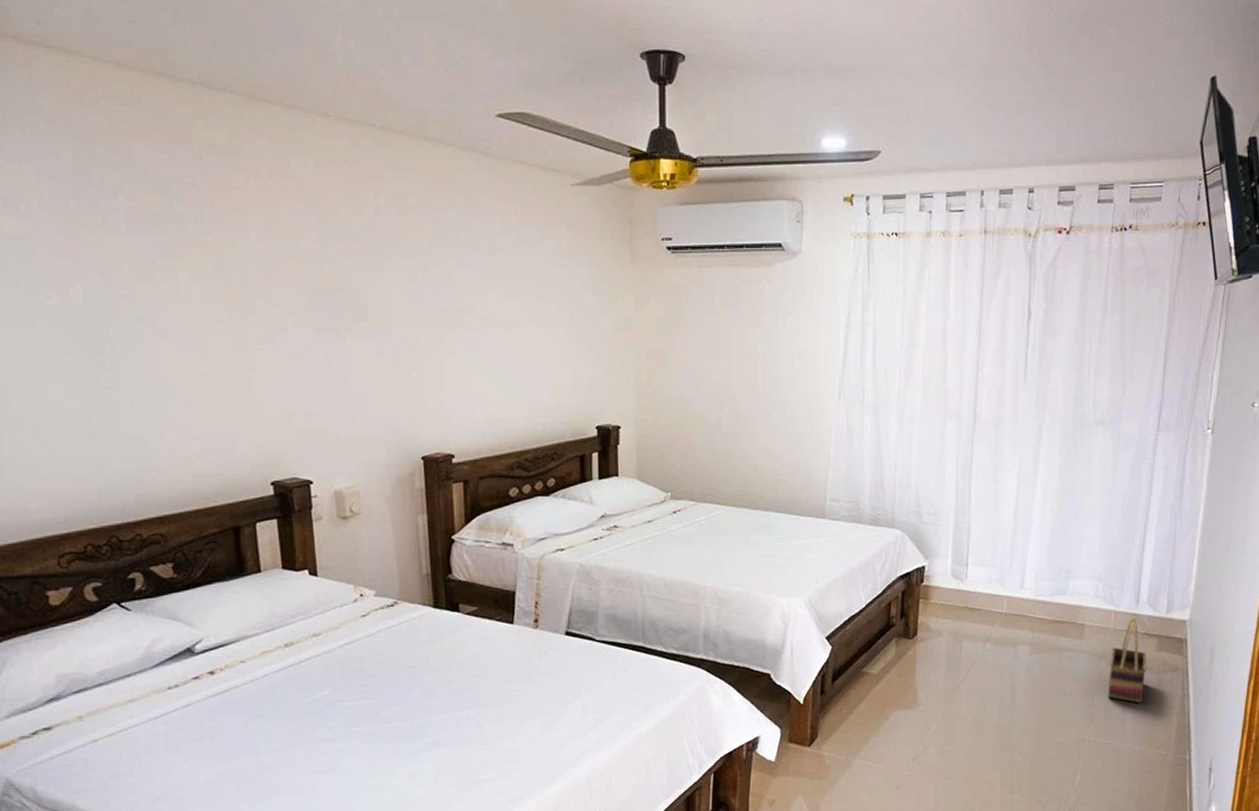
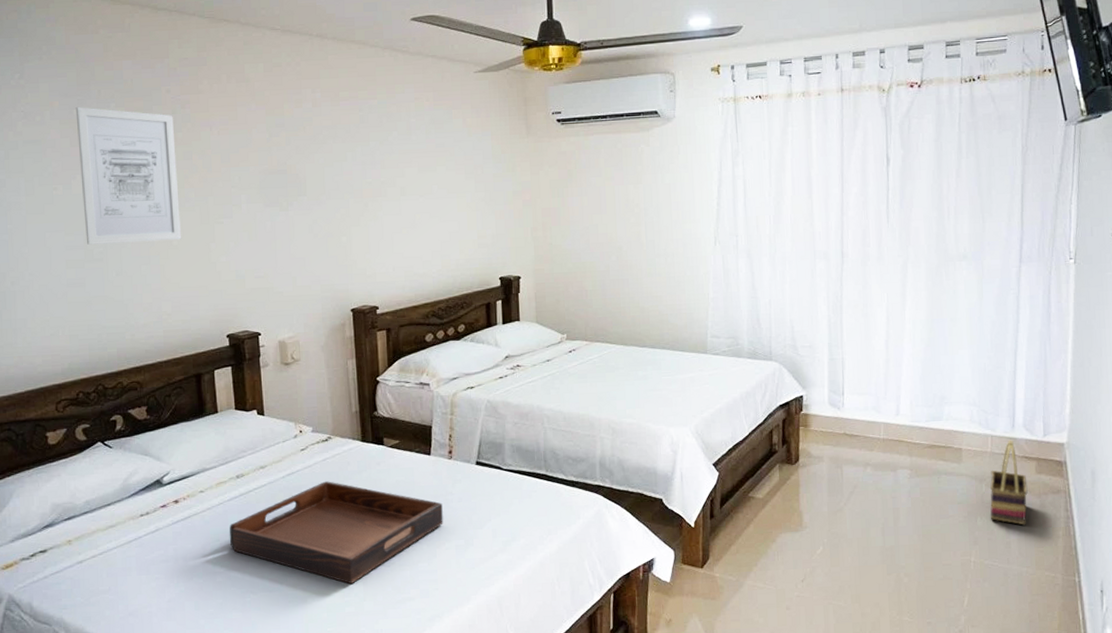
wall art: none [72,197,214,368] -> present [75,107,182,245]
serving tray: none [276,651,527,765] -> present [229,481,443,585]

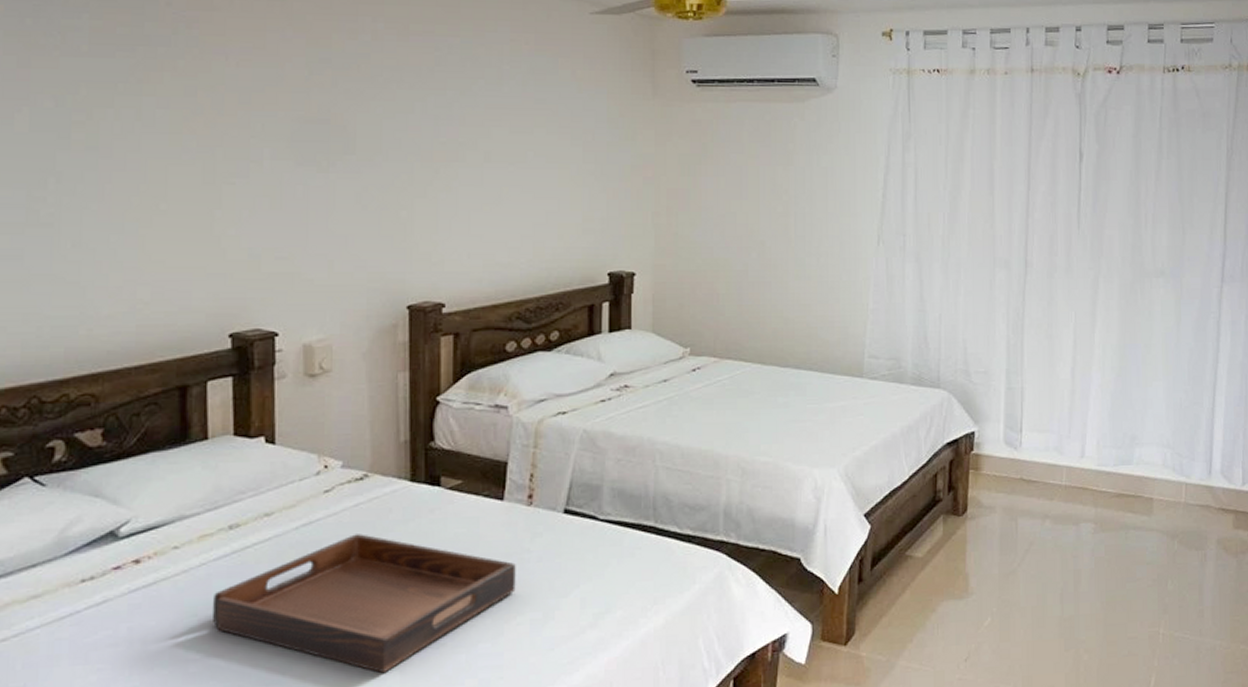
wall art: present [75,107,182,245] -> none [29,15,174,203]
basket: present [990,440,1028,526] -> none [1182,488,1224,590]

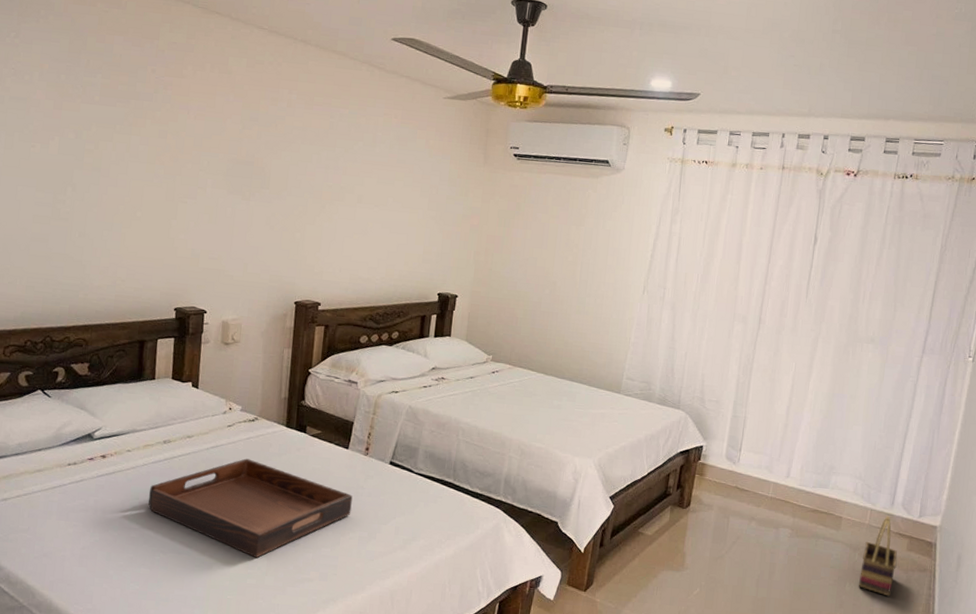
basket: none [1182,488,1224,590] -> present [858,515,898,597]

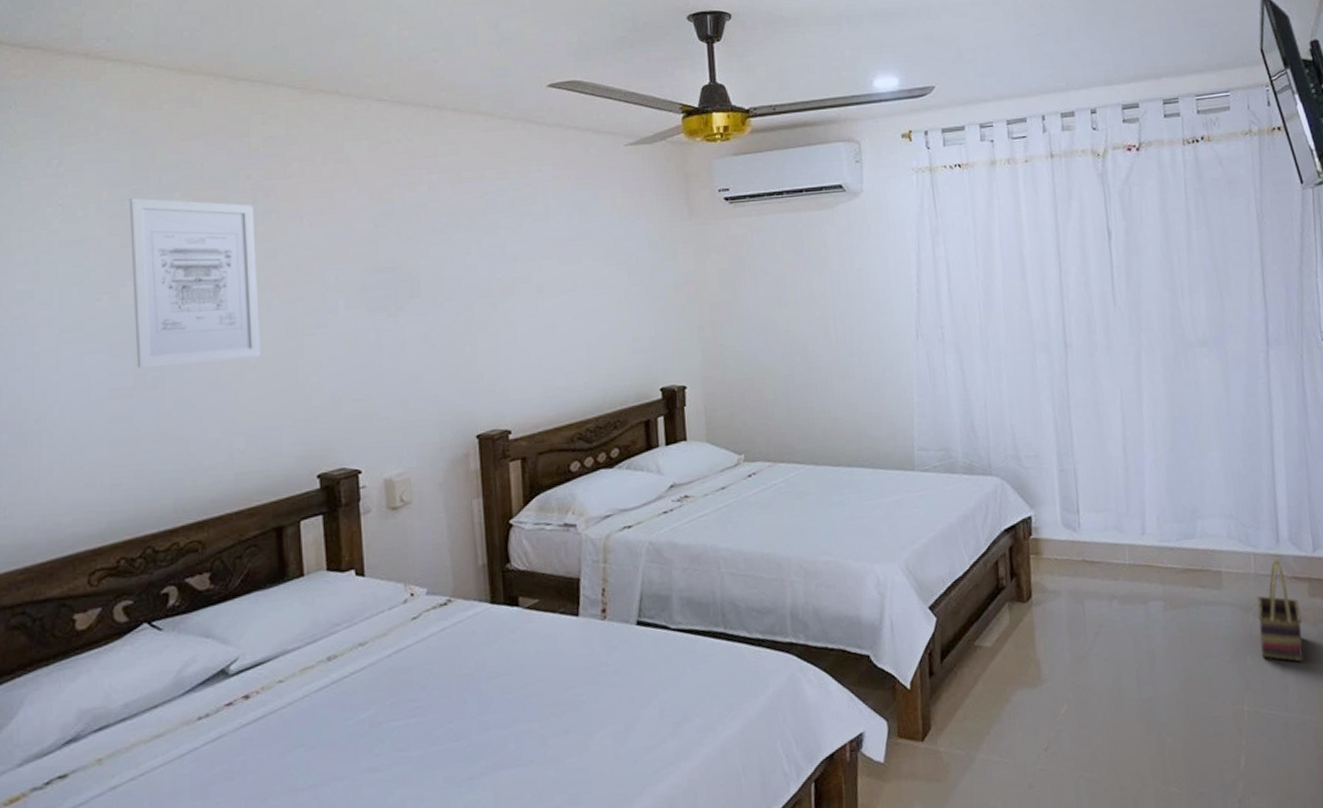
wall art: none [55,73,155,213] -> present [129,198,262,368]
serving tray: present [148,458,353,558] -> none [316,657,597,794]

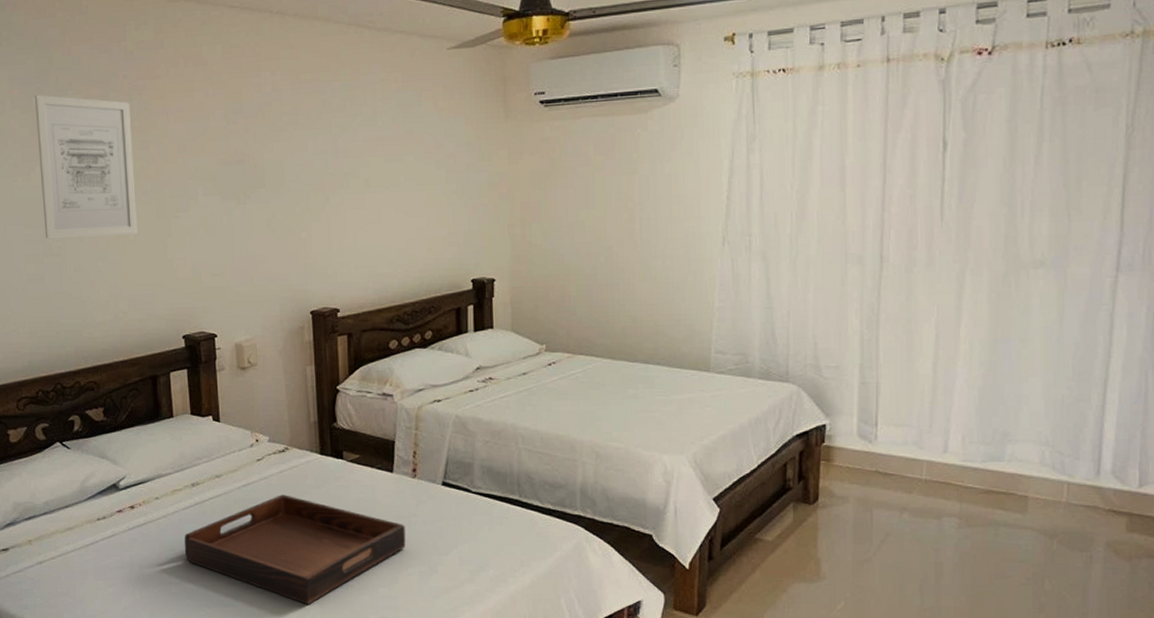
serving tray: none [316,657,597,794] -> present [184,494,406,605]
basket: present [1257,557,1304,662] -> none [1061,489,1114,594]

